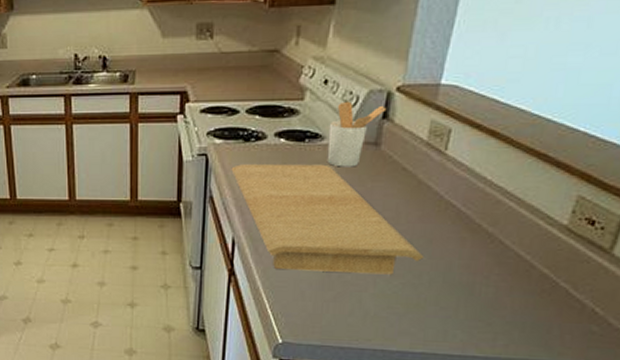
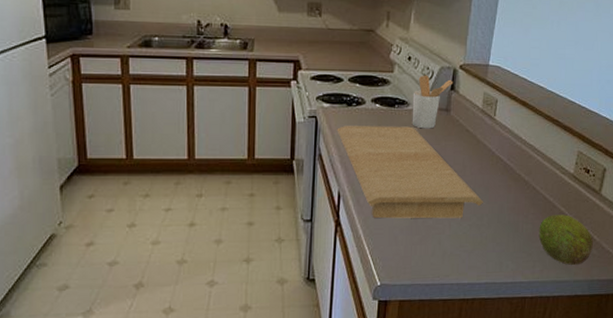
fruit: none [504,277,594,343] -> present [539,214,593,265]

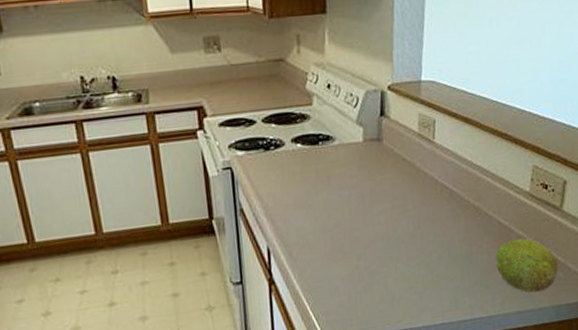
cutting board: present [337,126,484,219] -> none [256,164,431,270]
utensil holder: present [412,75,454,129] -> none [337,102,383,165]

